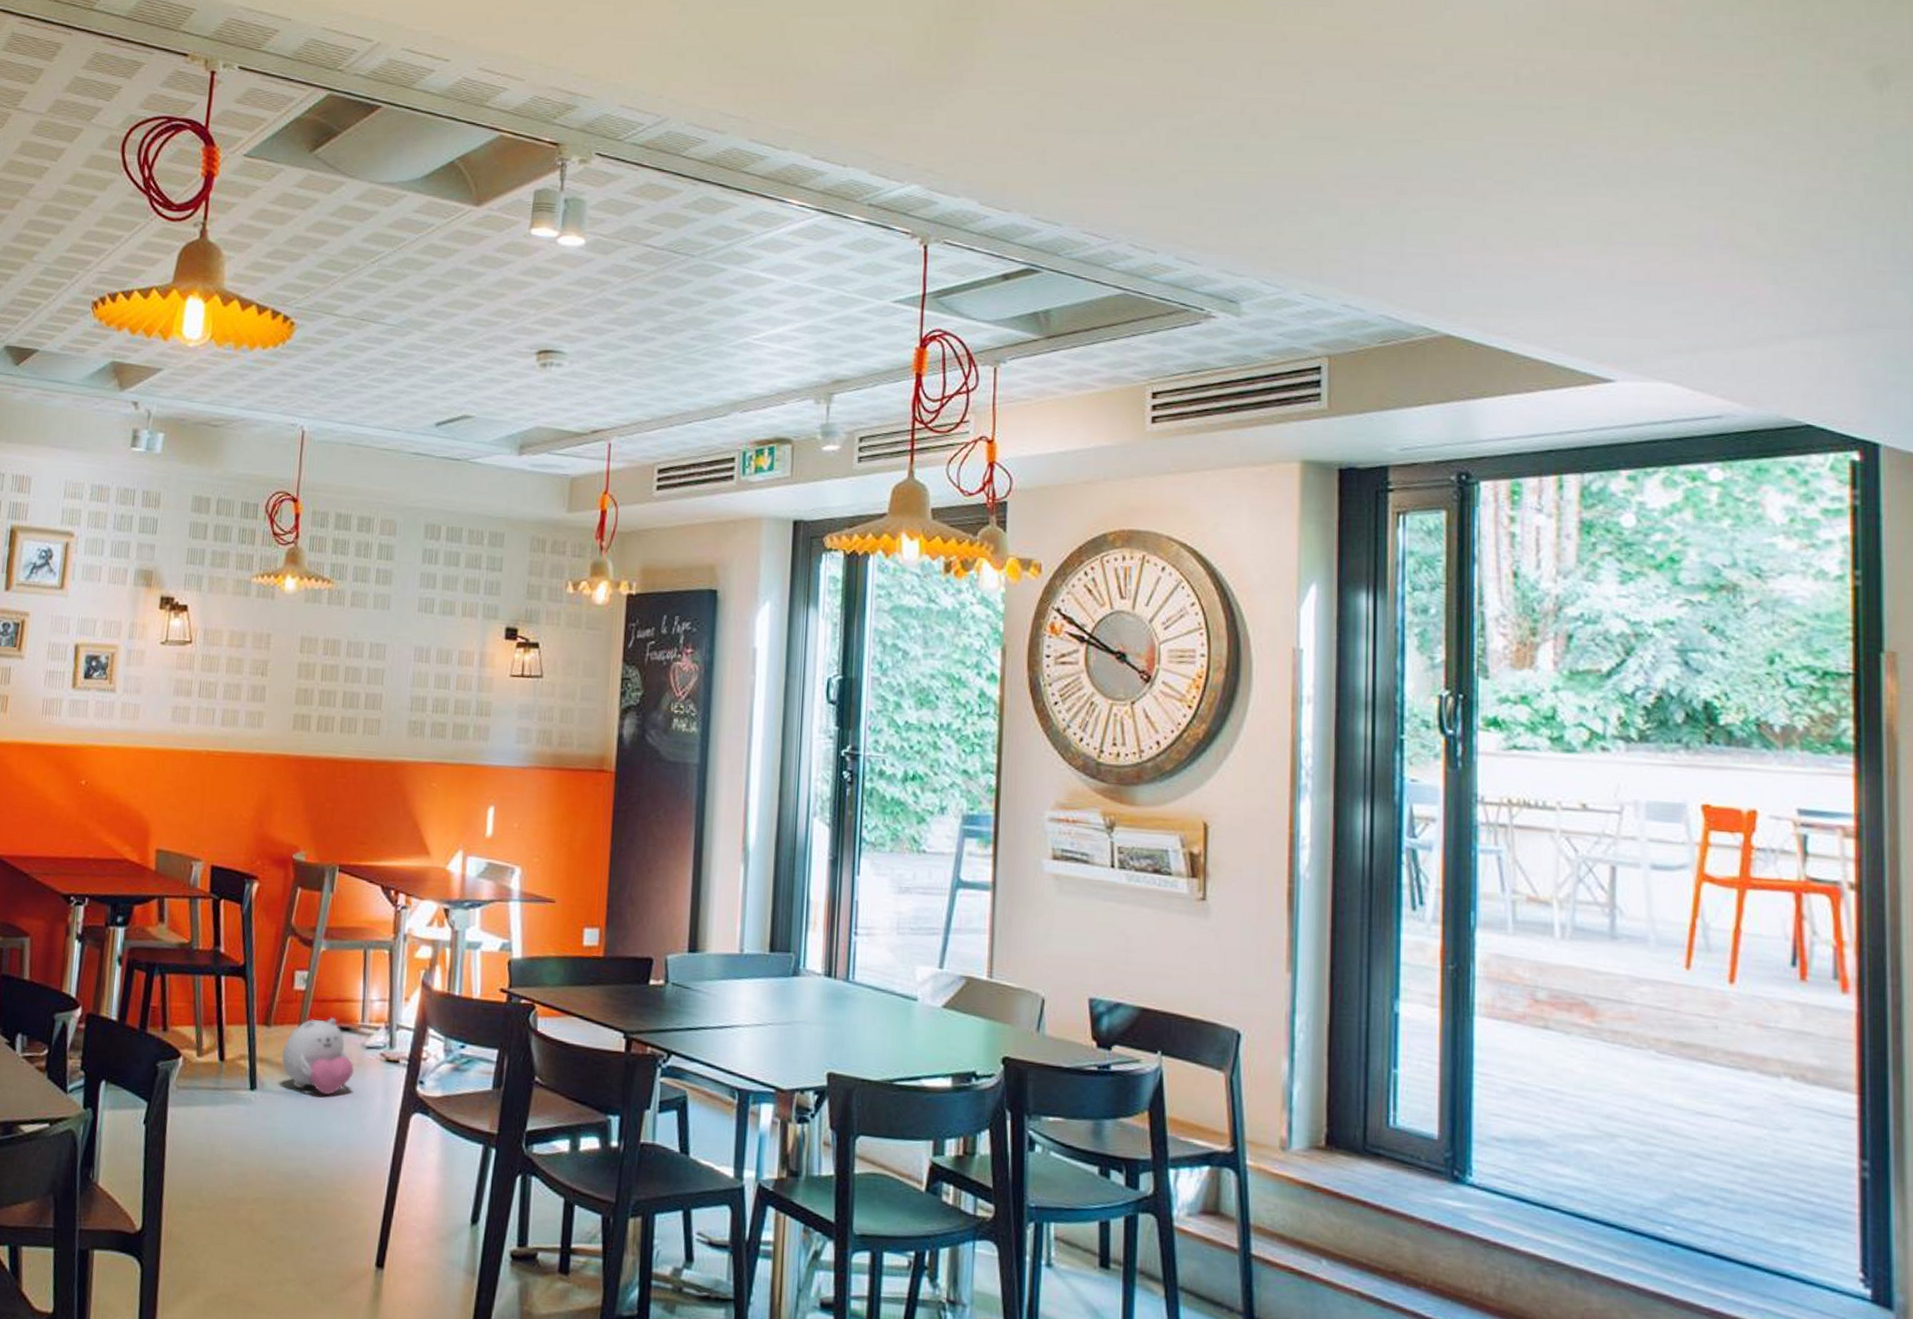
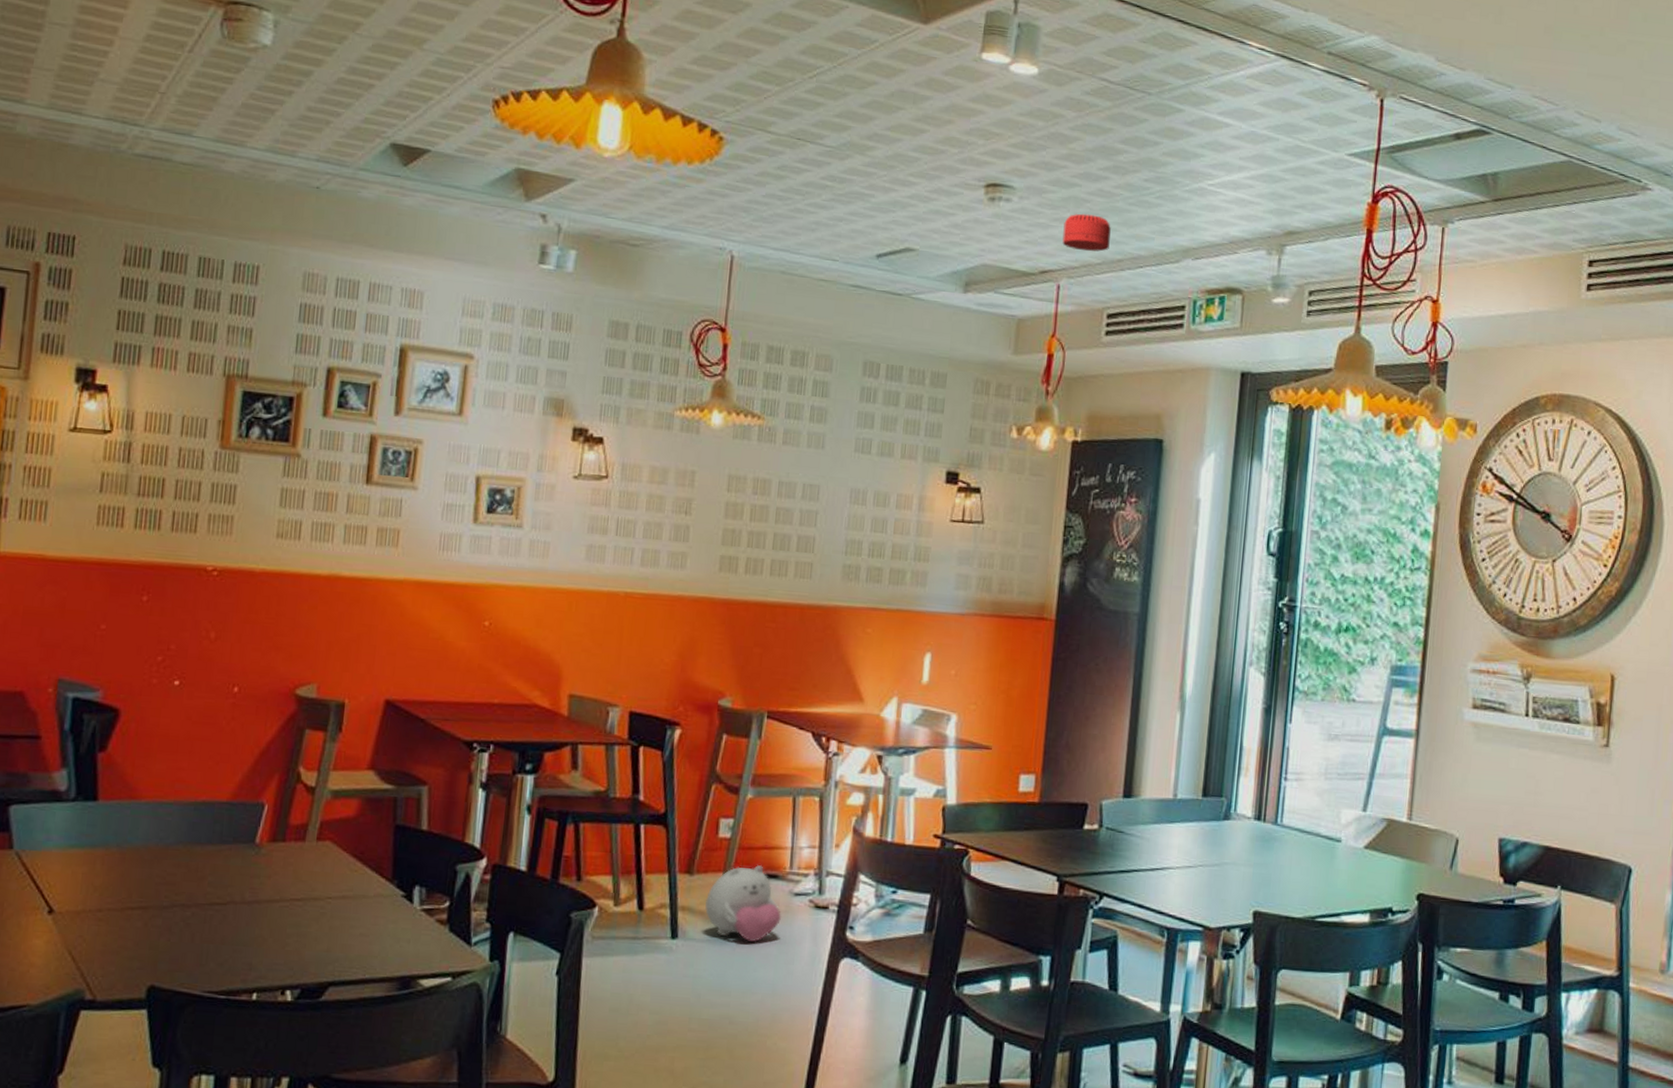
smoke detector: none [612,374,659,410] -> present [1062,213,1111,252]

